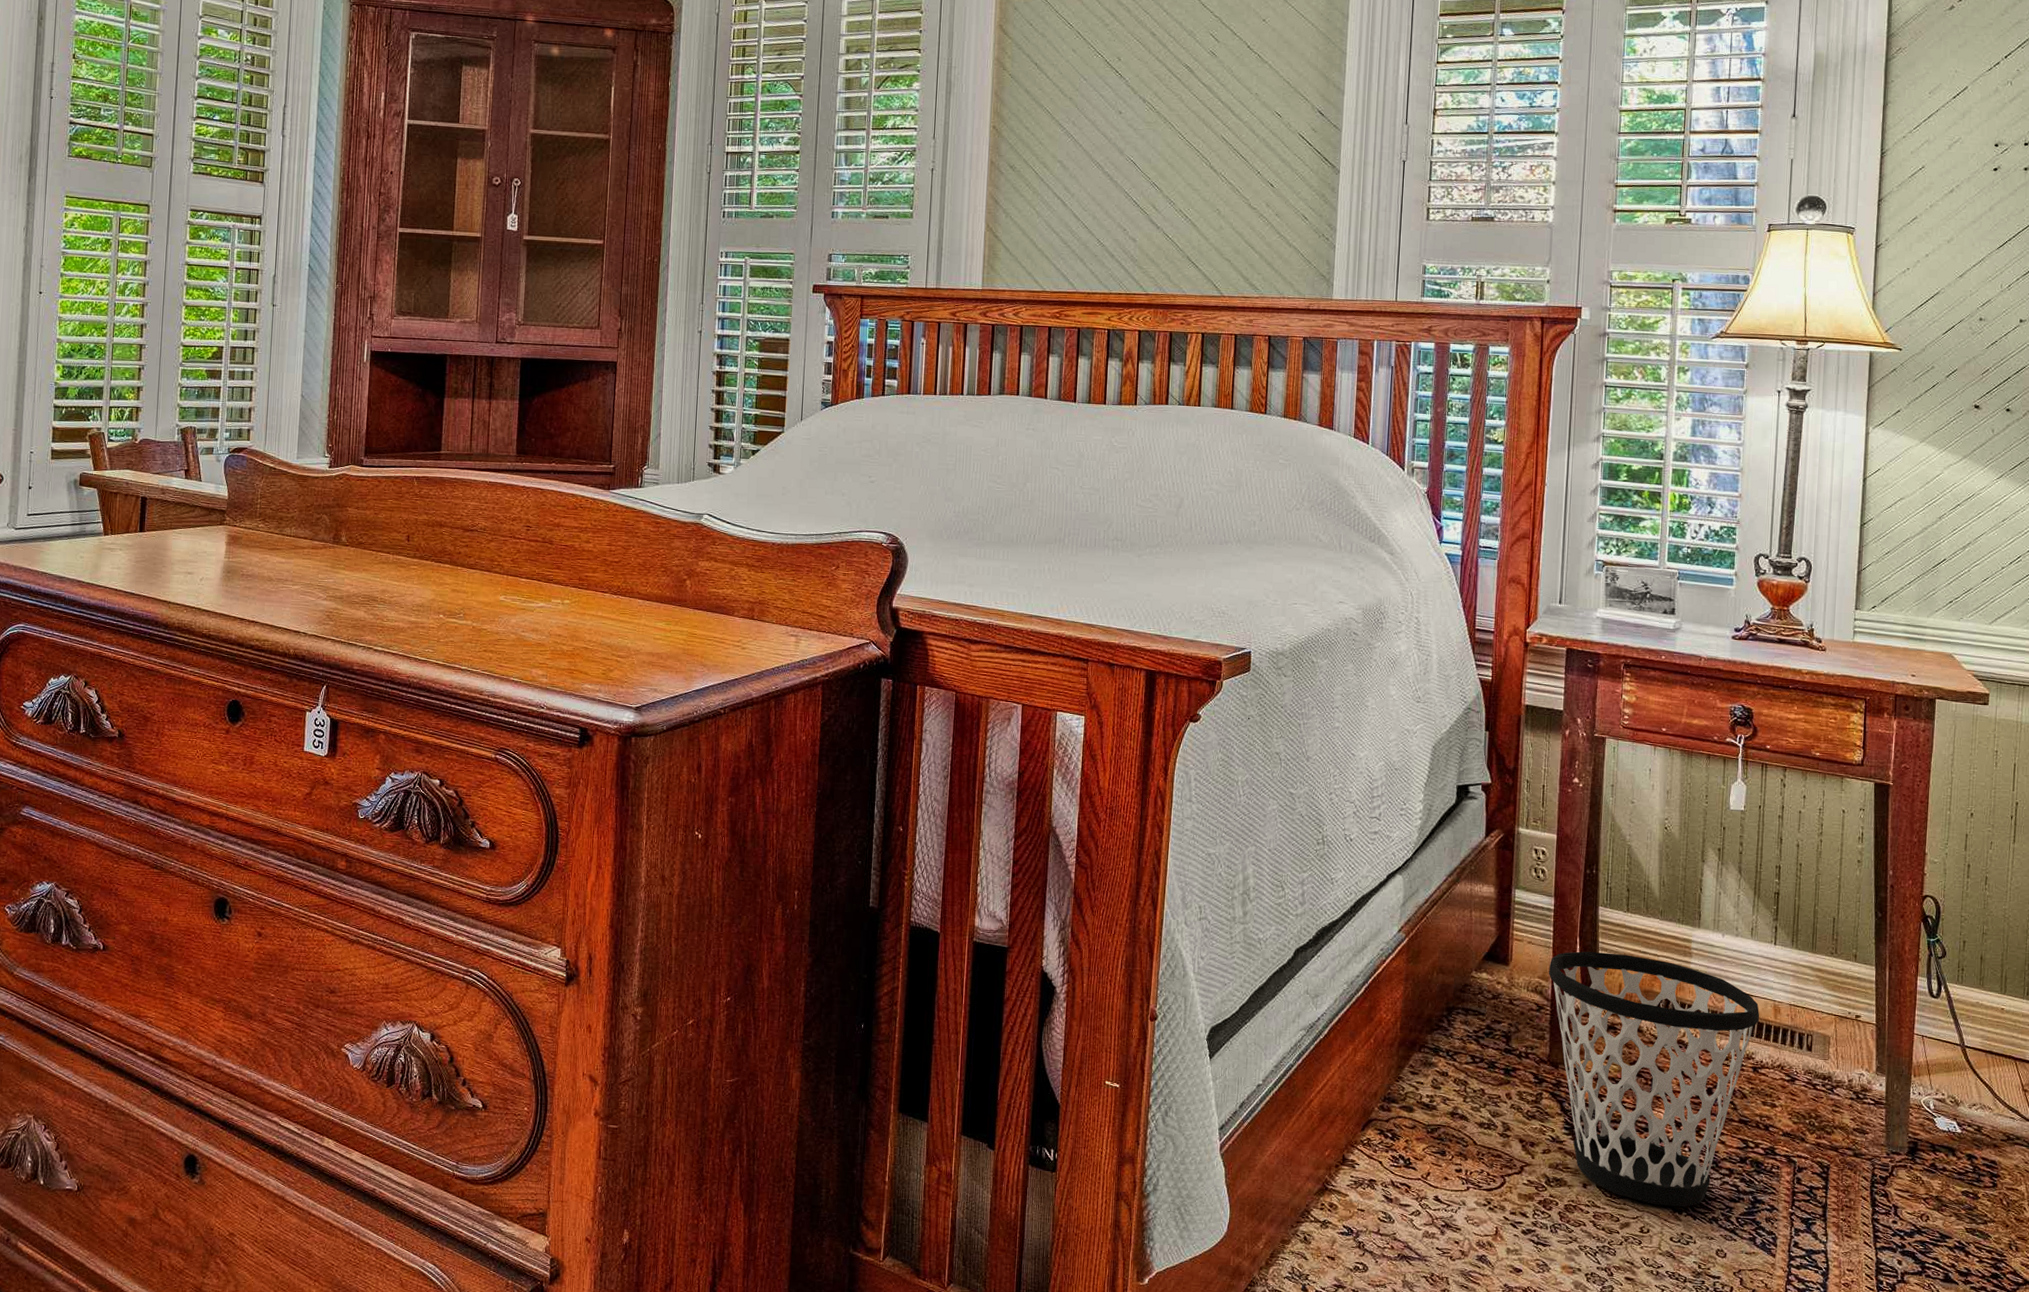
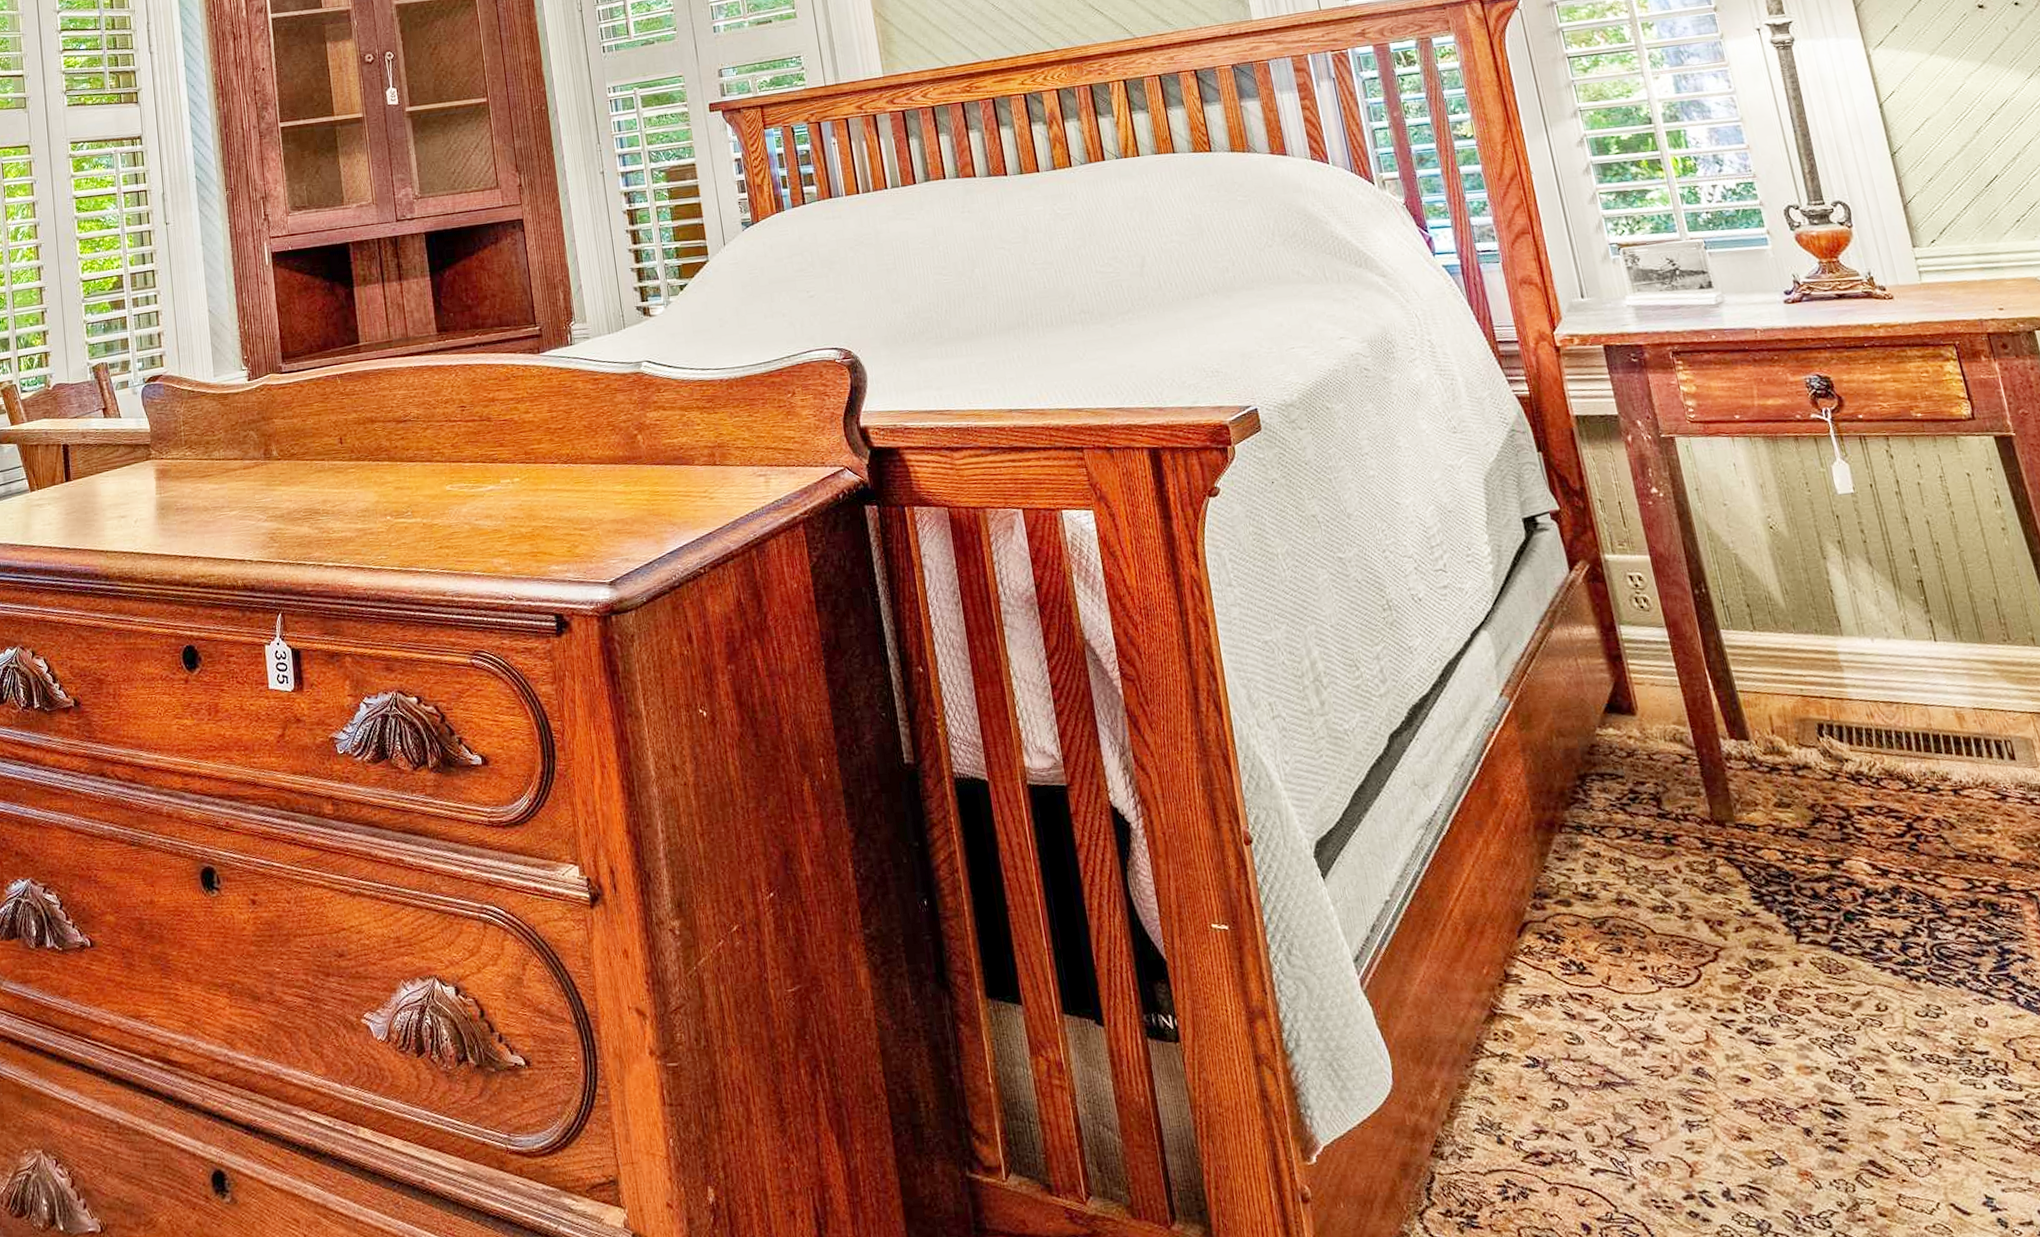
wastebasket: present [1548,951,1760,1207] -> none [1682,680,1943,975]

